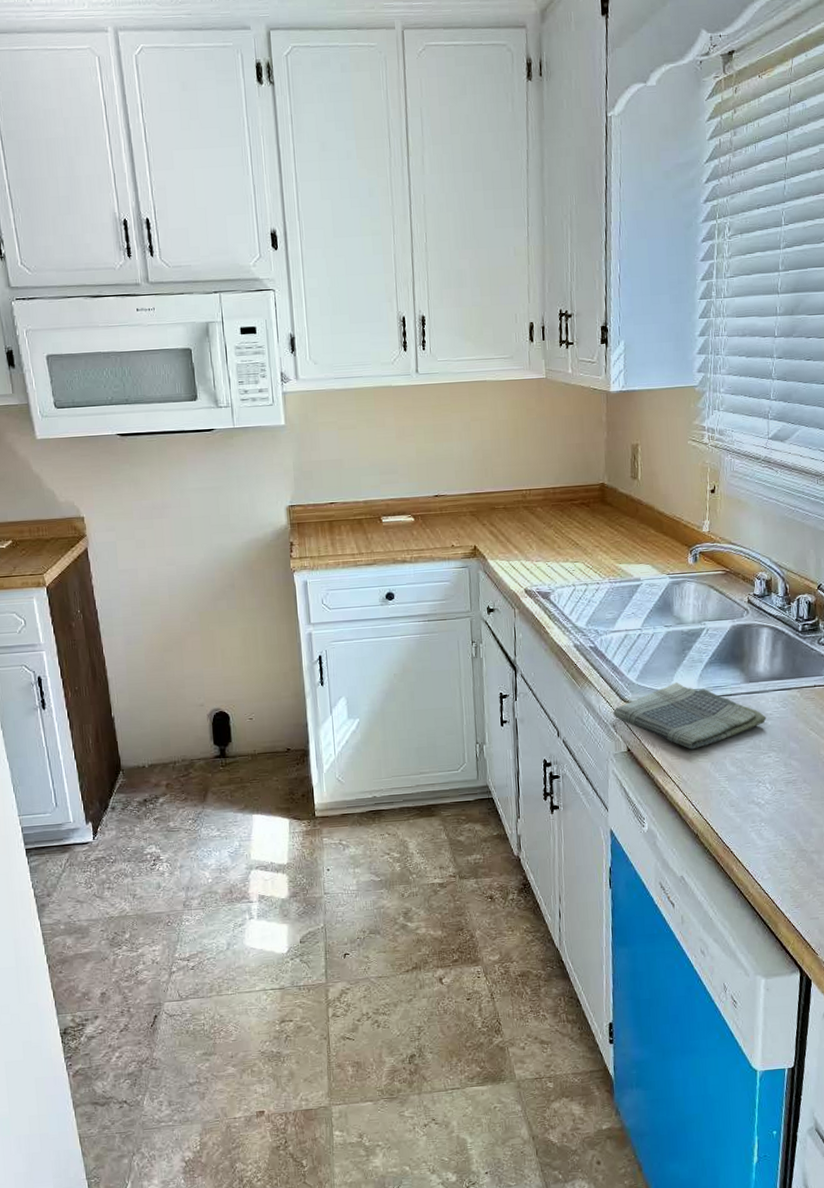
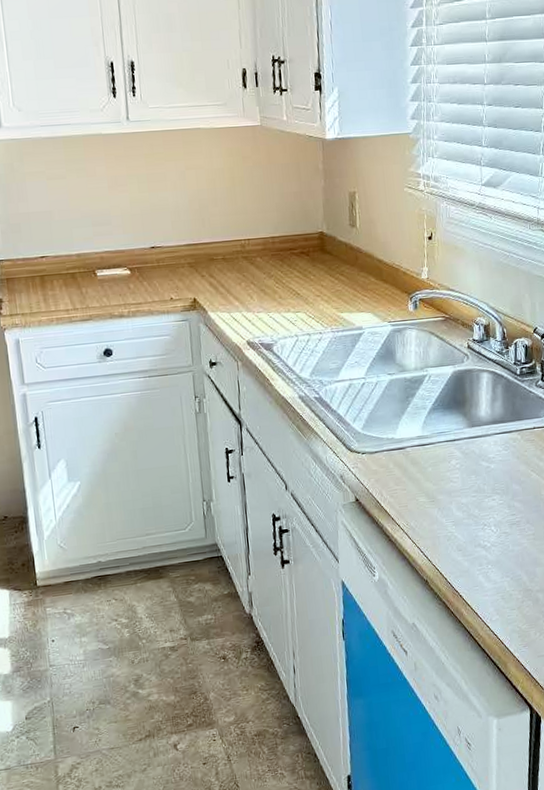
dish towel: present [612,682,767,750] -> none [339,429,490,497]

